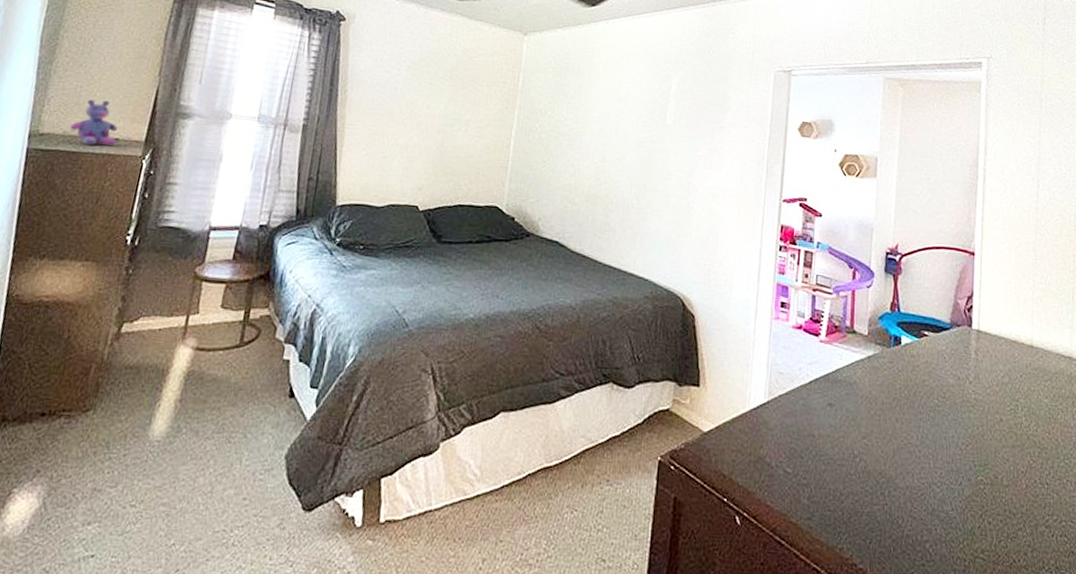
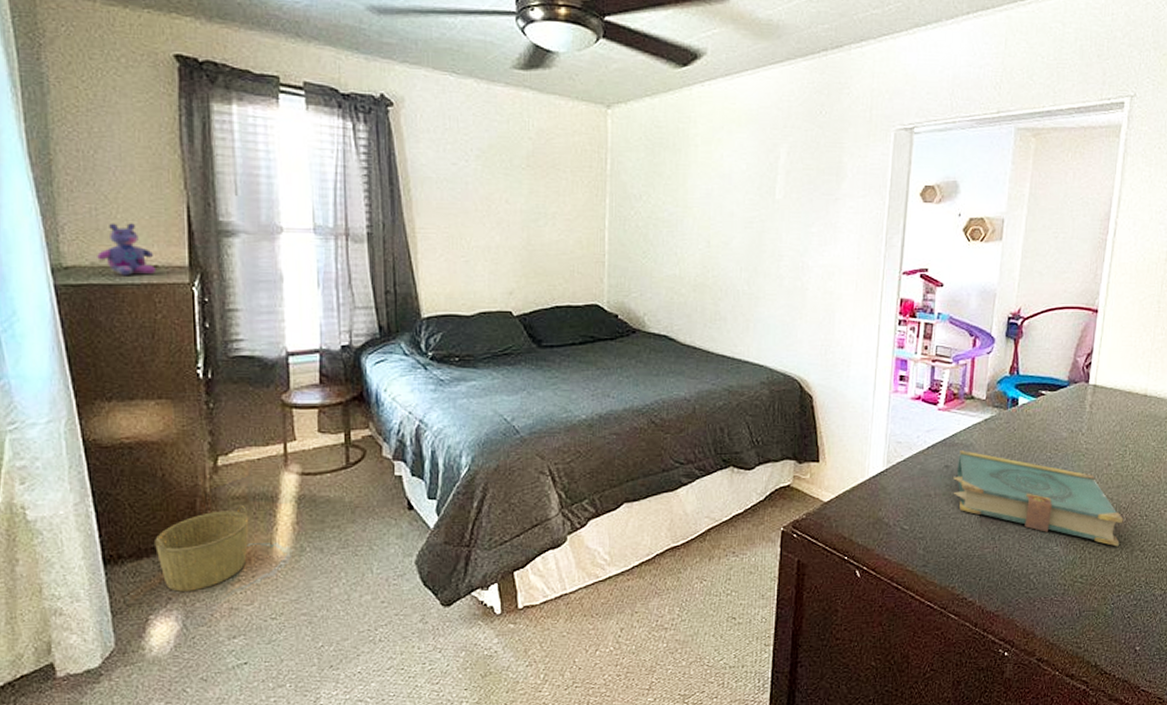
basket: none [38,376,137,466] -> present [153,506,249,592]
book: none [838,388,1023,519] -> present [953,450,1124,547]

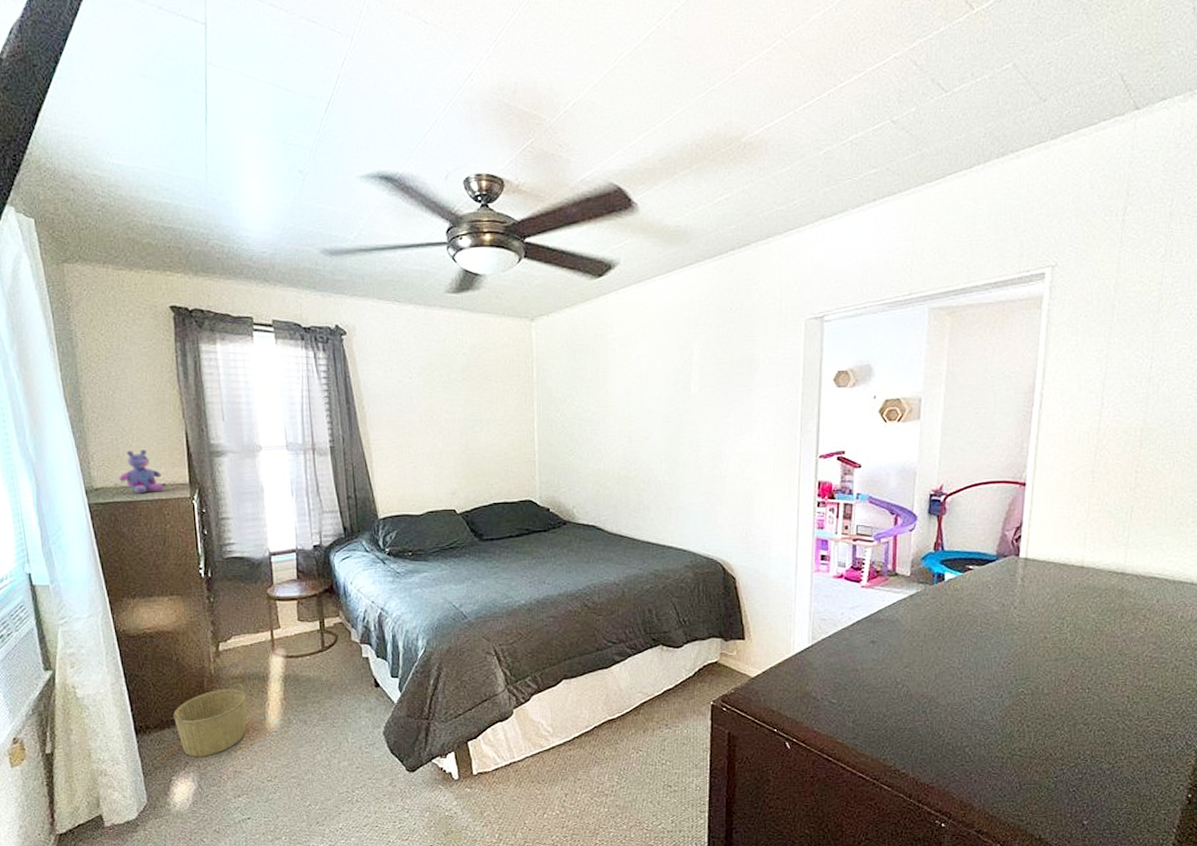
book: present [953,450,1124,547] -> none [880,626,1064,720]

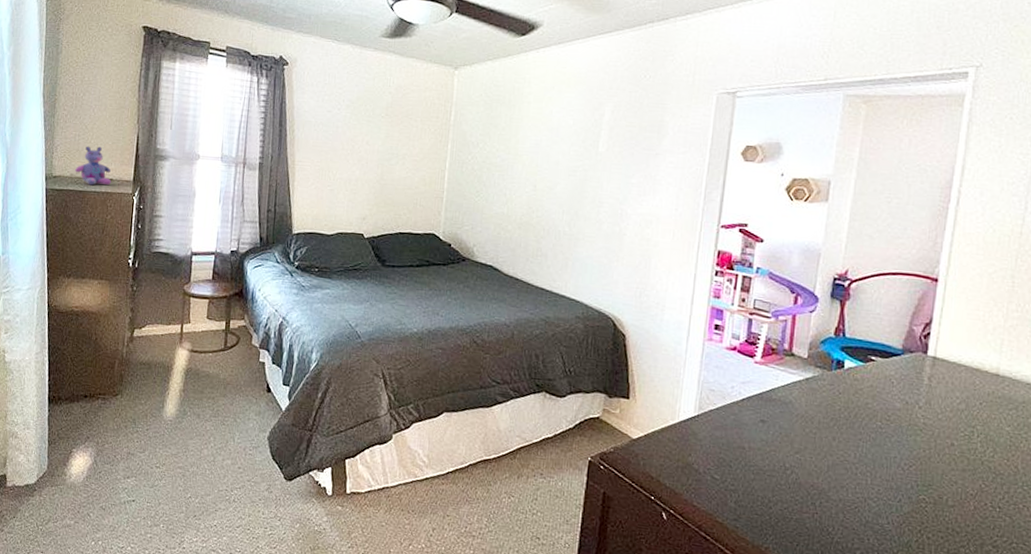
basket: present [172,684,246,757] -> none [83,370,150,435]

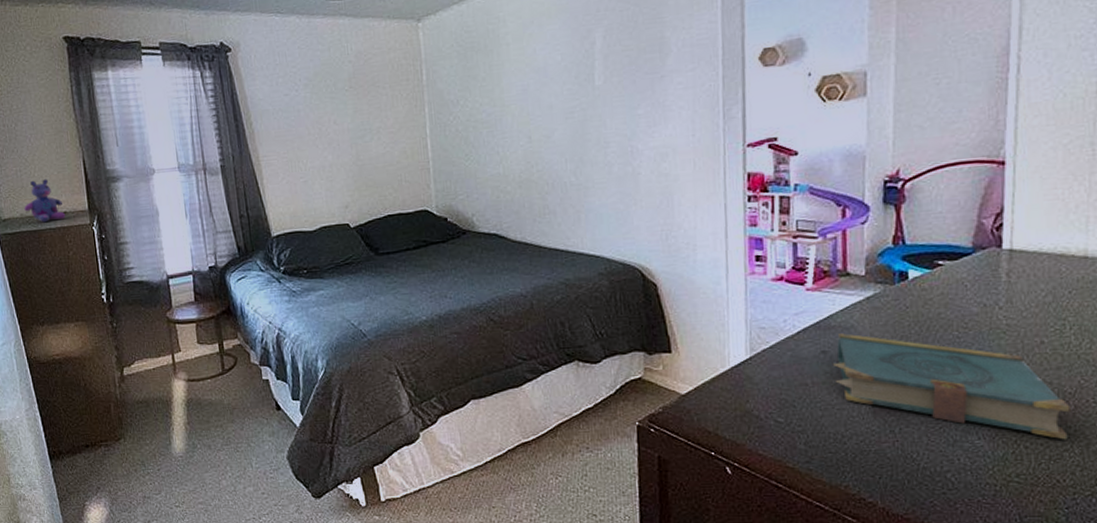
book: none [770,407,971,537] -> present [833,333,1071,440]

